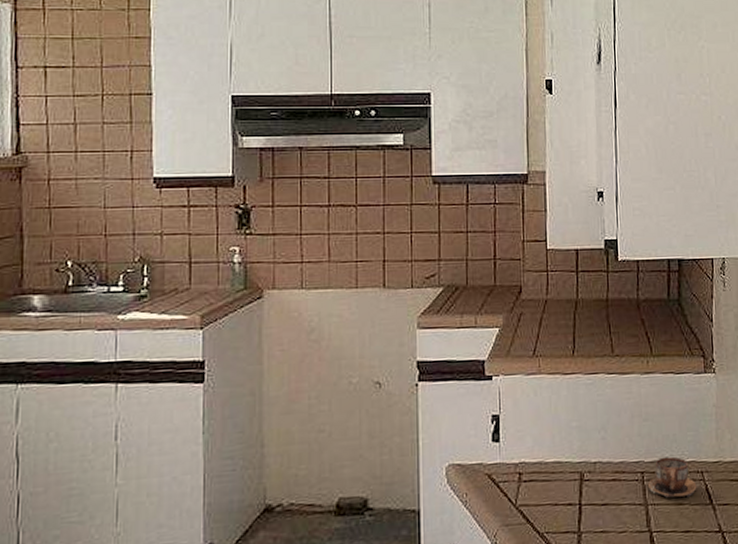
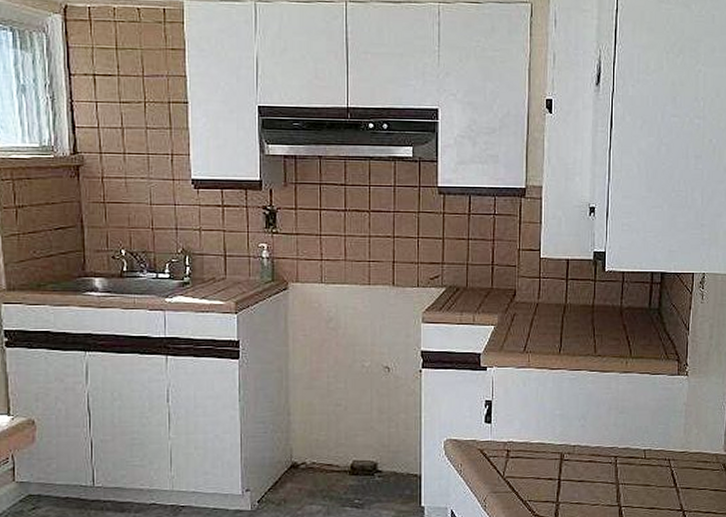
cup: present [647,456,697,498] -> none [619,445,664,480]

